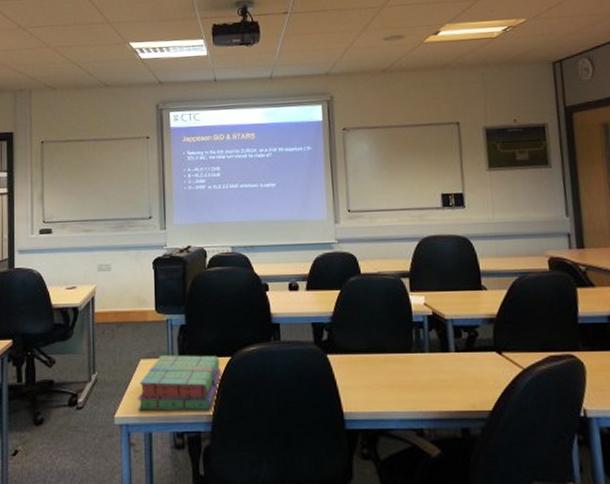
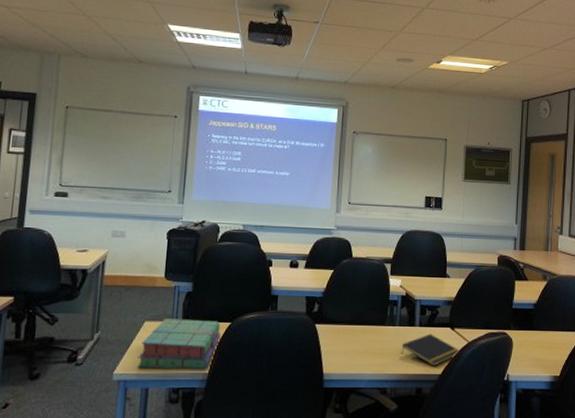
notepad: none [435,360,515,401] -> present [401,333,461,366]

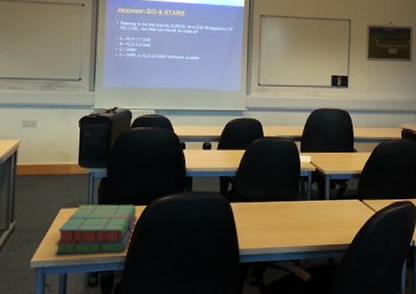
notepad: present [401,333,461,366] -> none [313,206,369,237]

